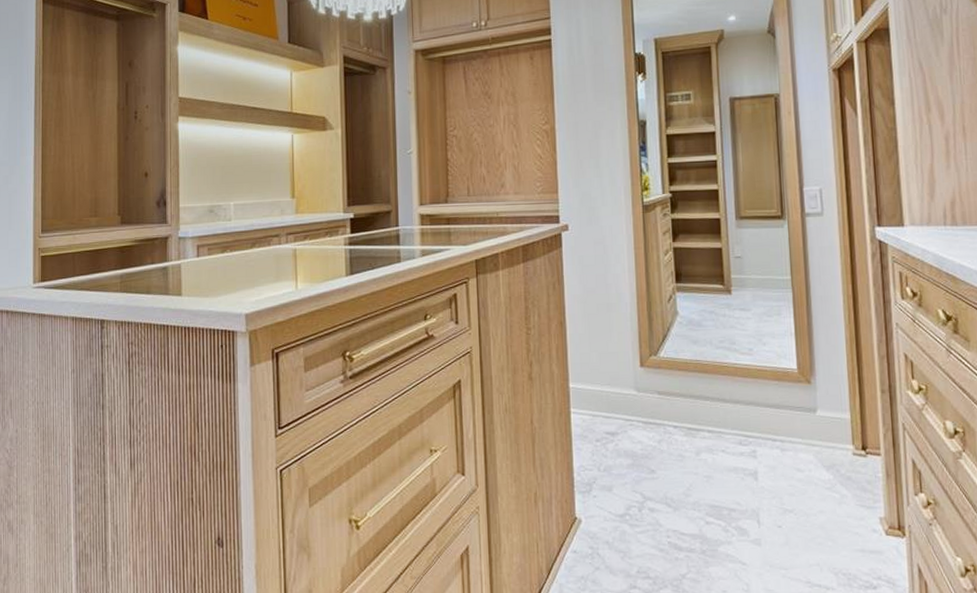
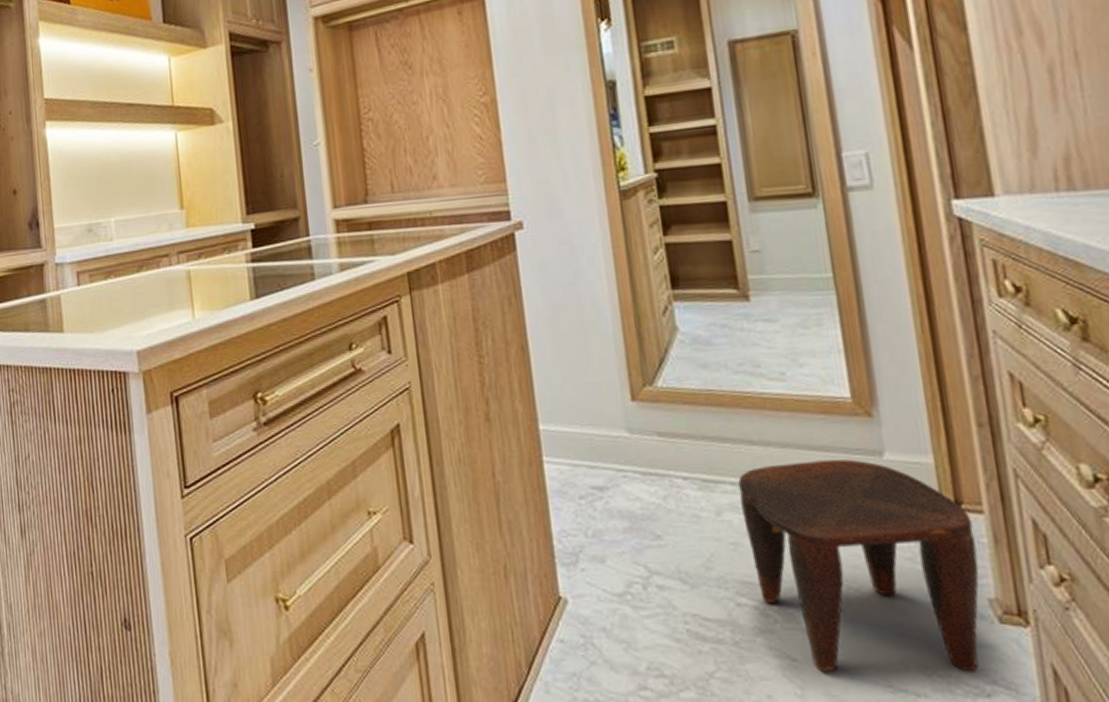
stool: none [714,415,875,572] -> present [738,459,979,672]

